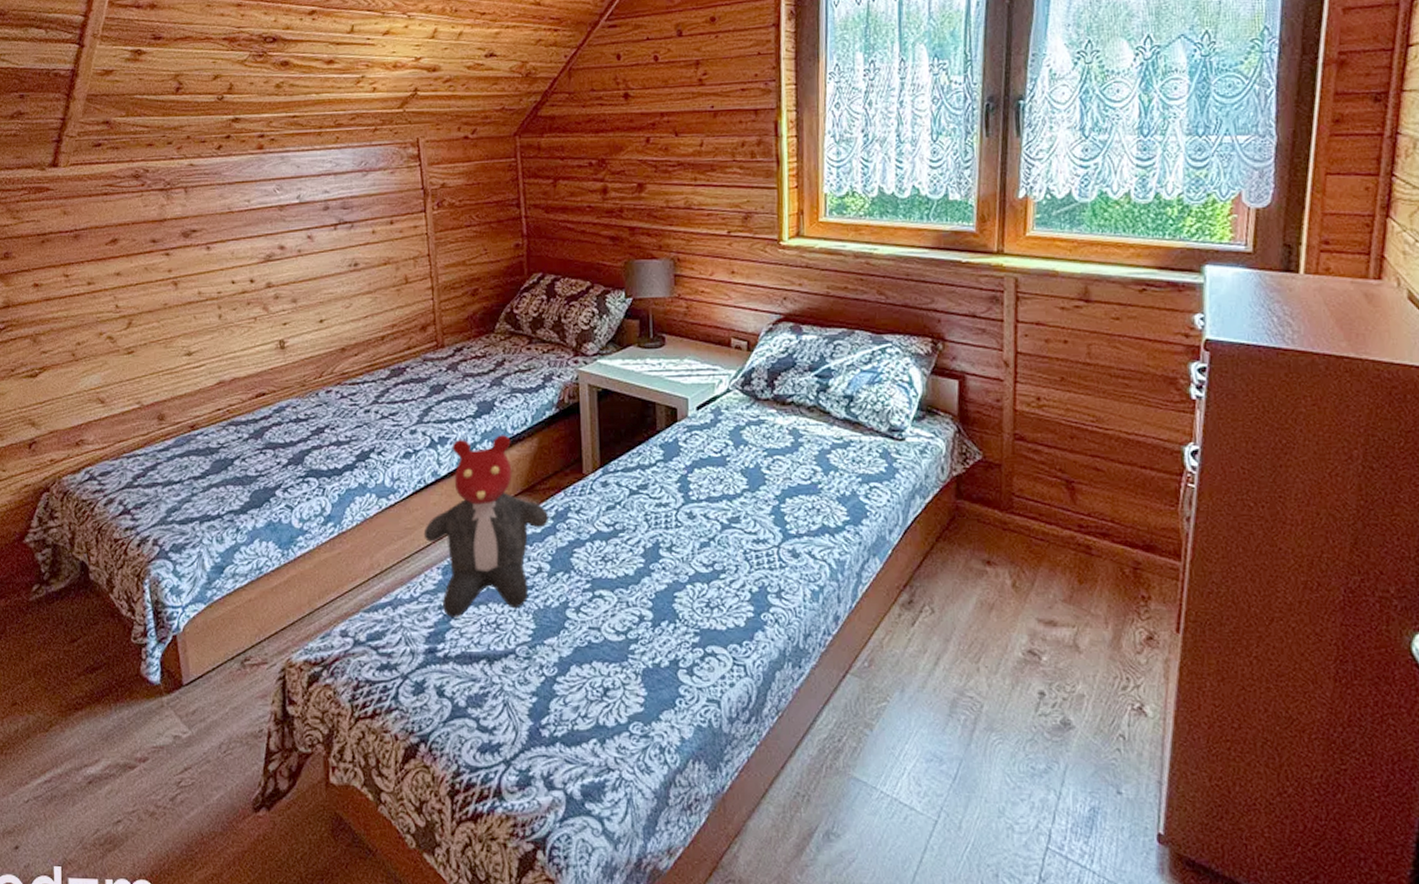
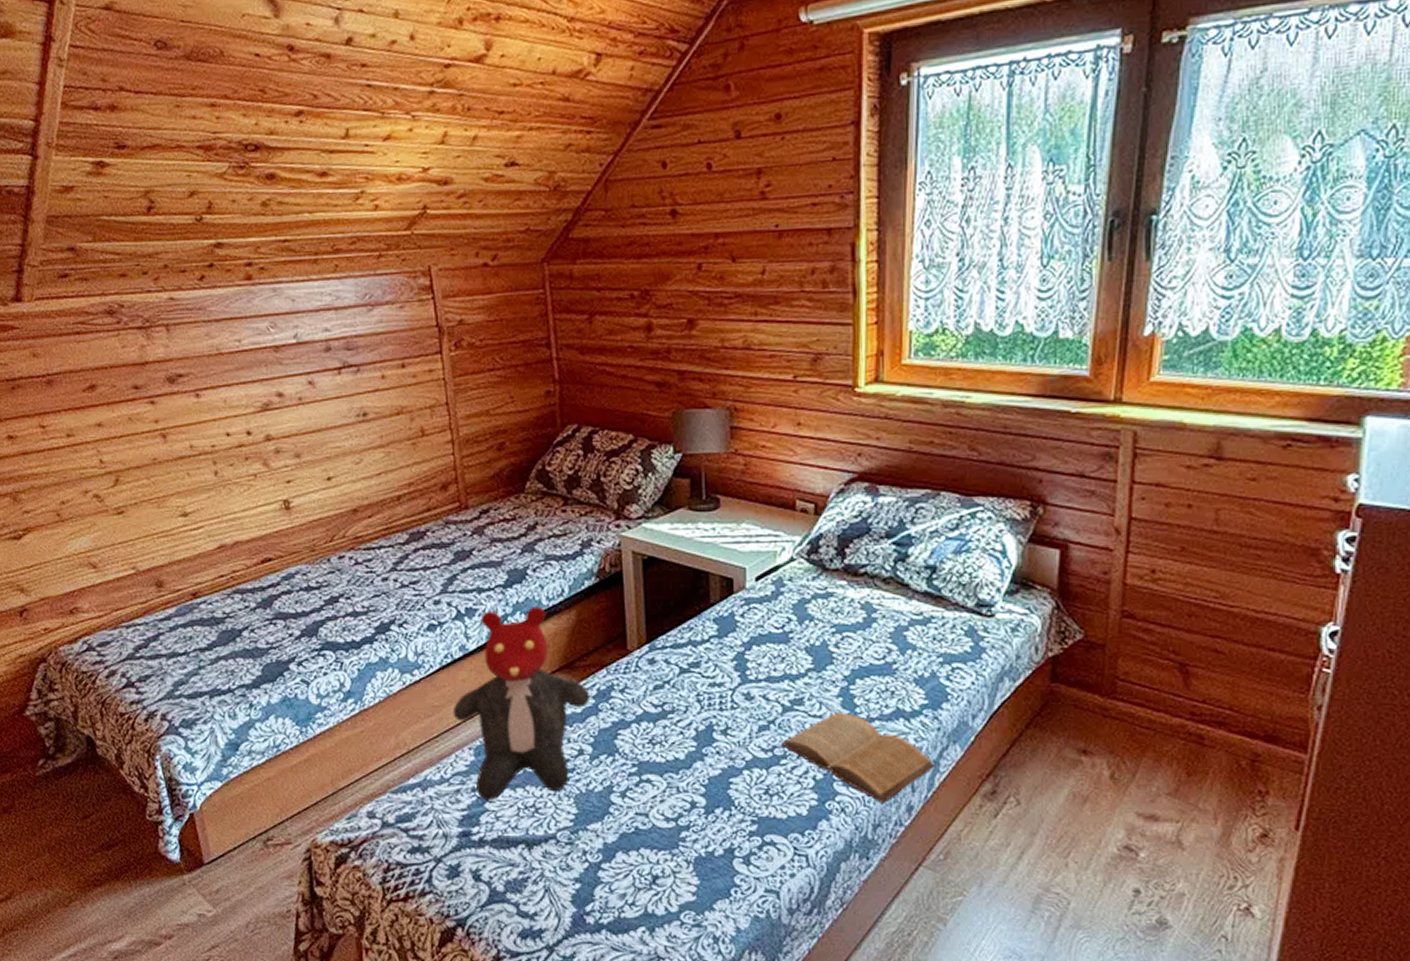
book: none [719,528,859,614] -> present [780,711,936,803]

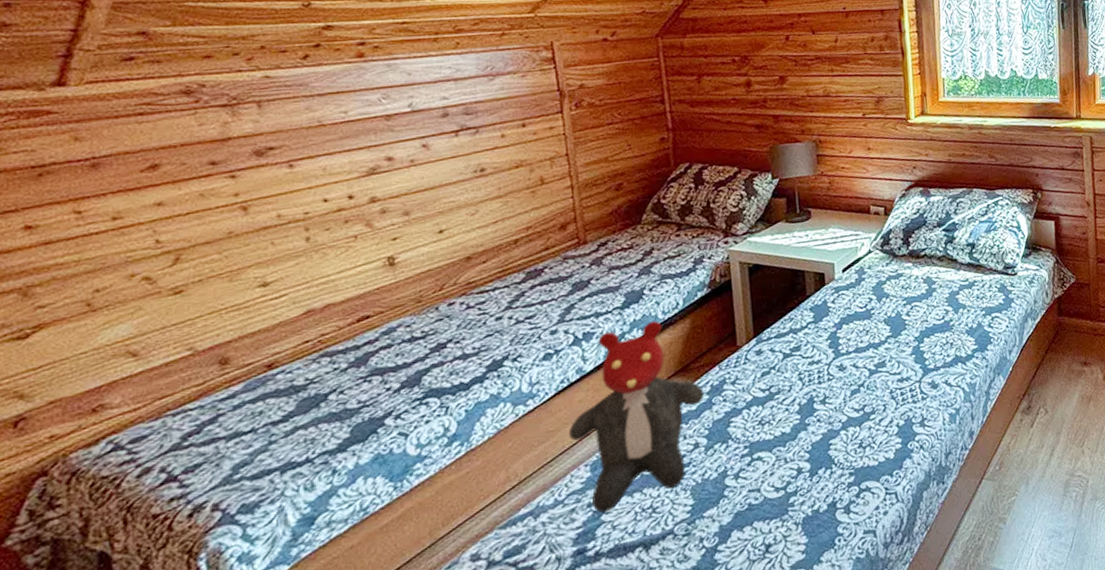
book: present [780,711,936,803] -> none [869,366,988,435]

